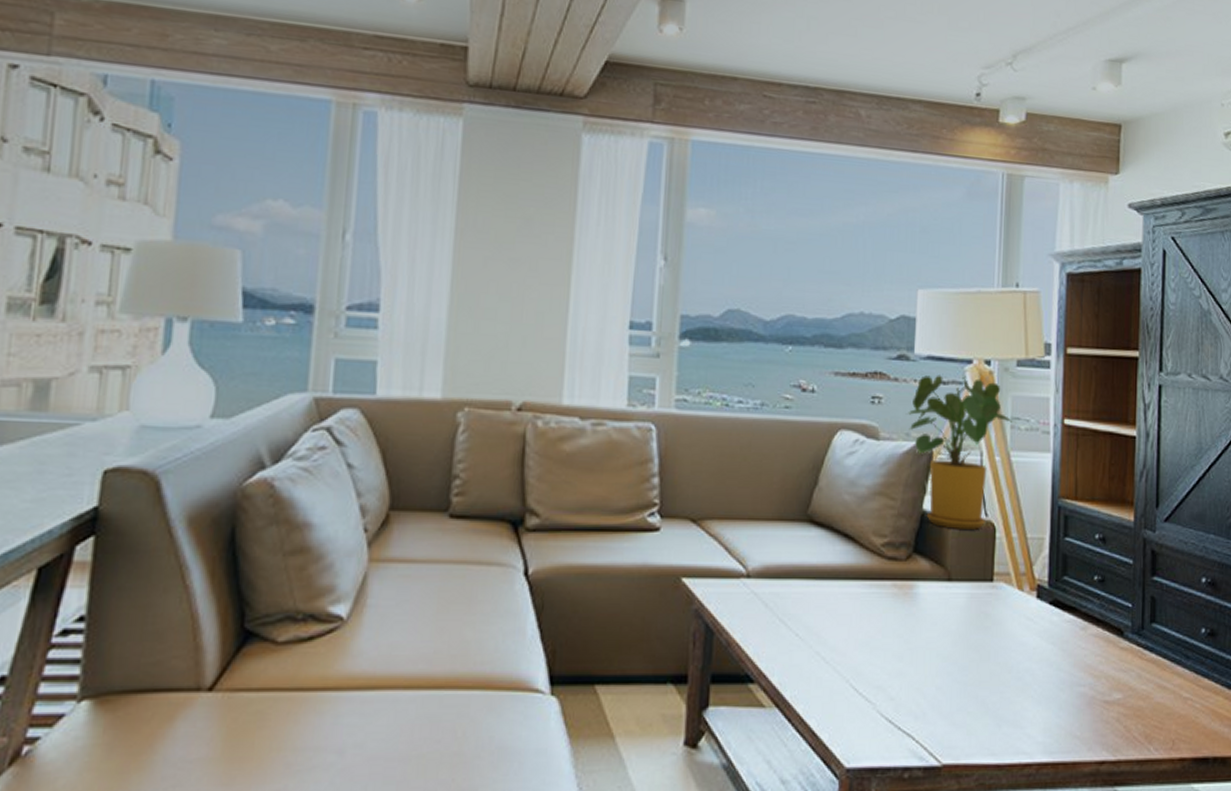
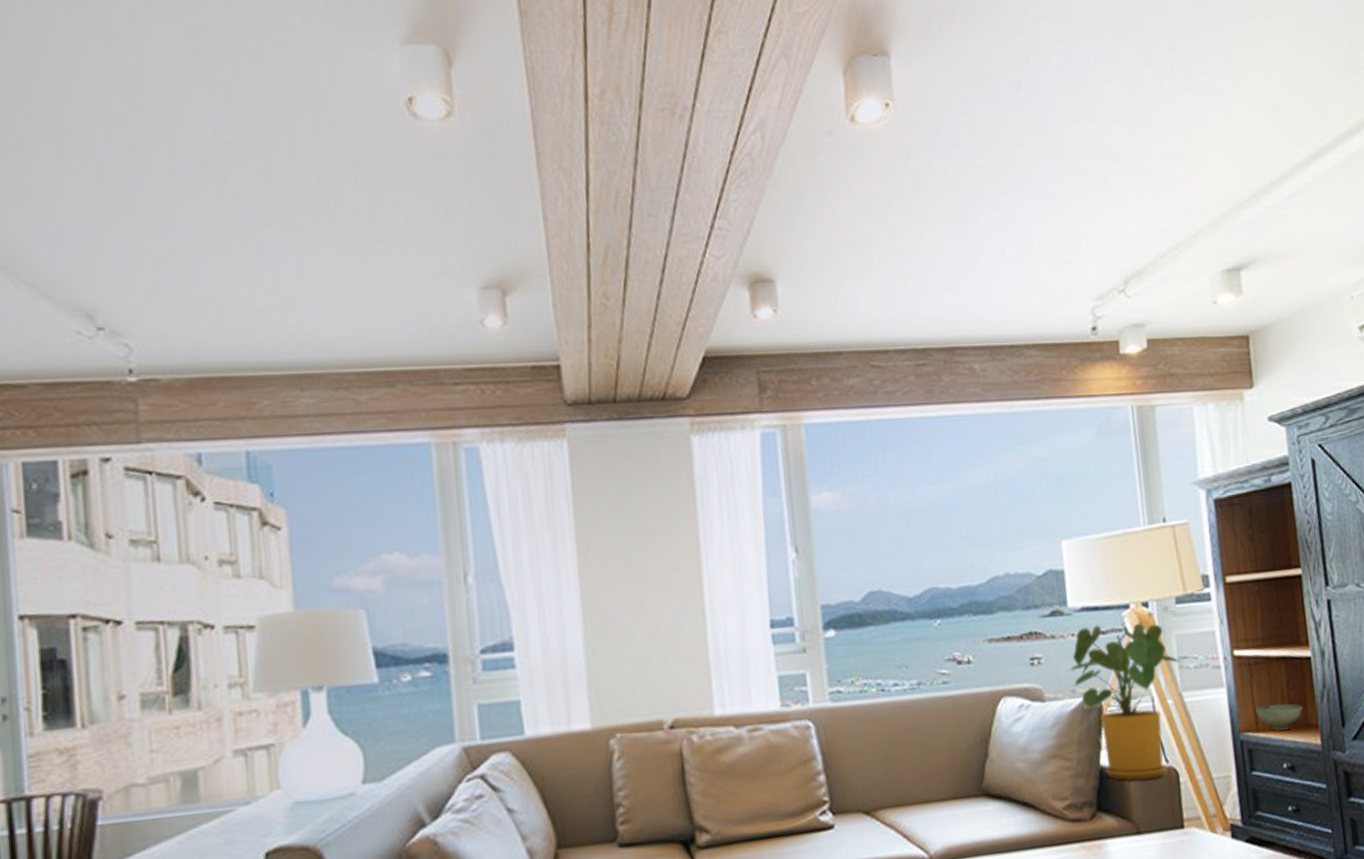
bowl: none [1076,475,1121,503] -> present [1254,703,1302,732]

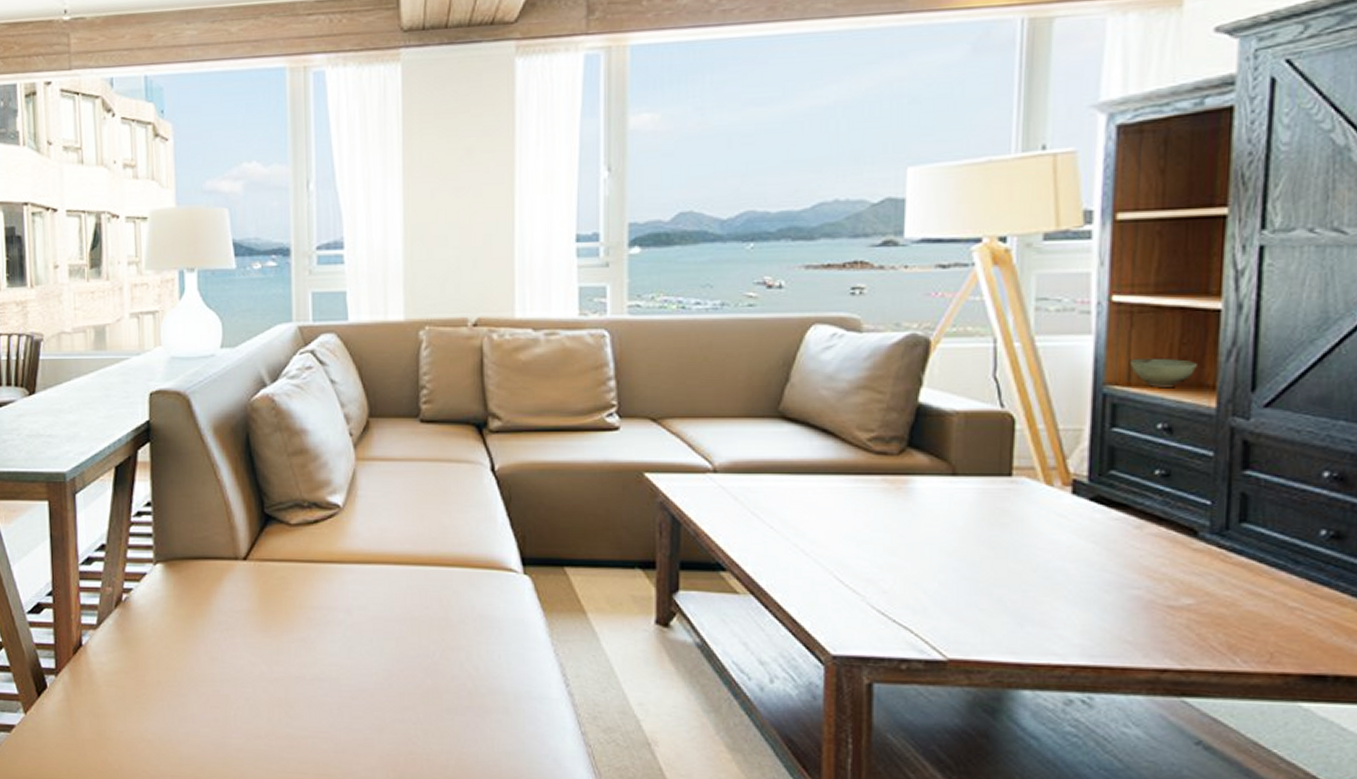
house plant: present [1069,622,1184,781] -> none [896,257,1042,422]

